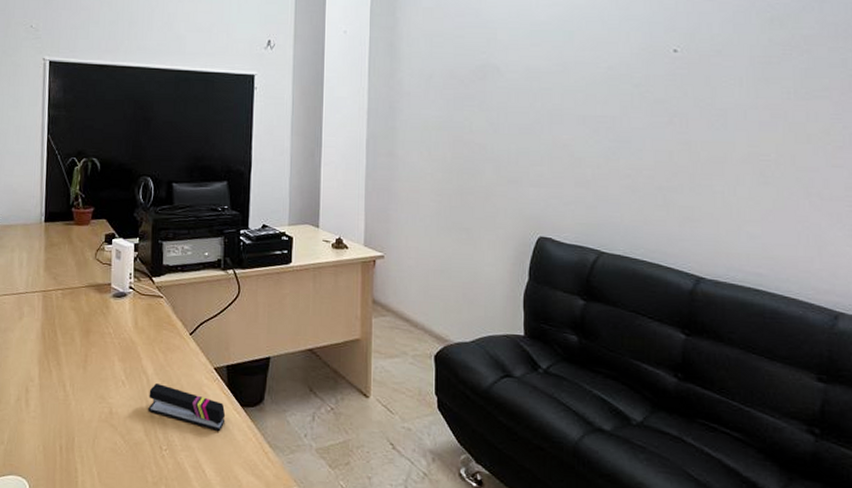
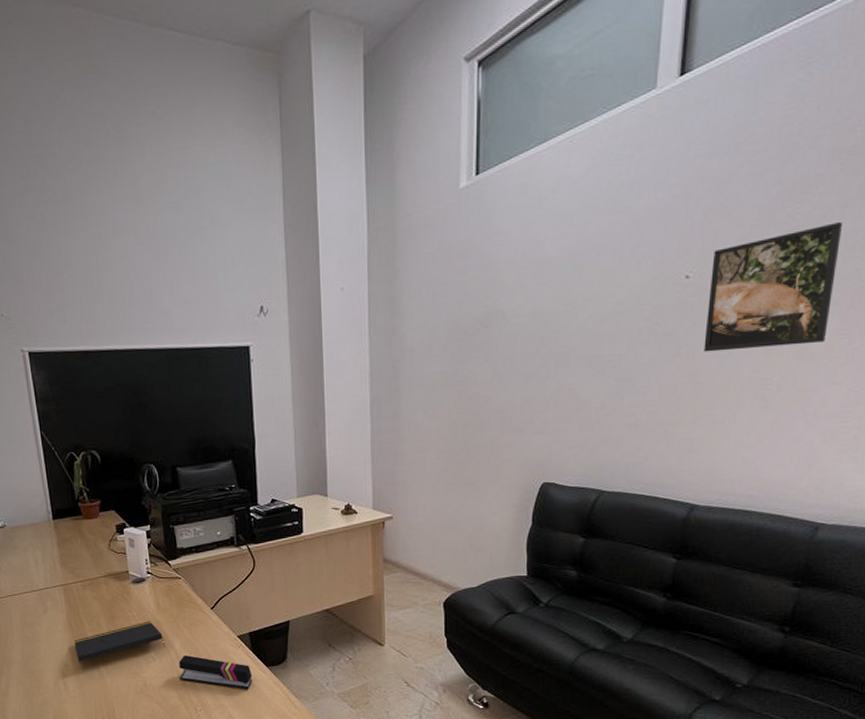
notepad: none [44,340,138,378] -> present [74,621,165,662]
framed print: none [697,15,823,125] -> present [703,222,842,352]

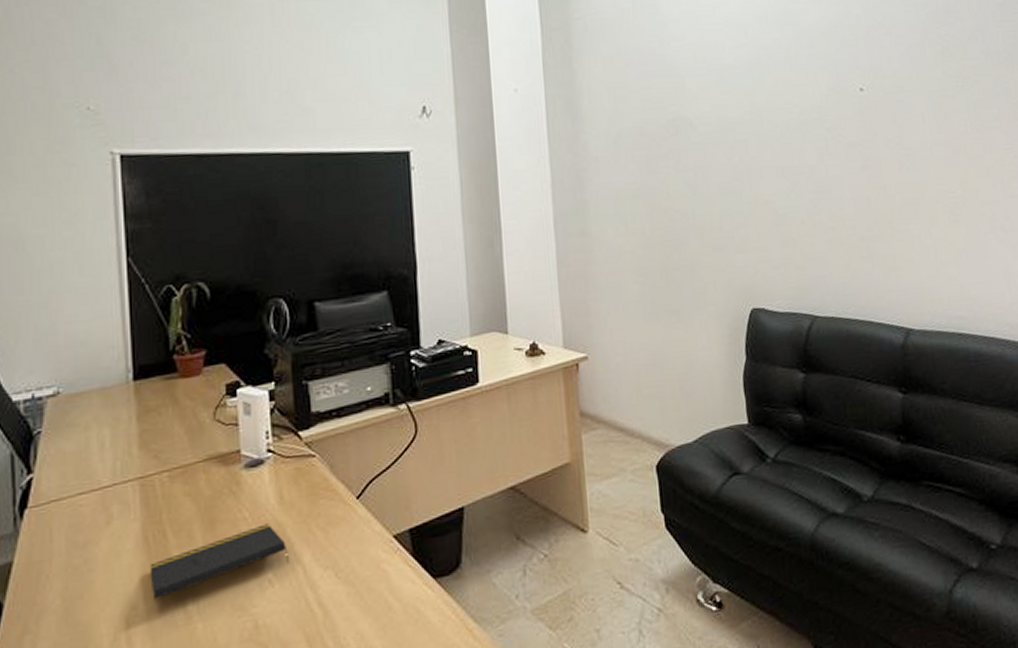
stapler: present [178,654,253,690] -> none [308,571,415,618]
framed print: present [703,222,842,352] -> none [881,45,995,165]

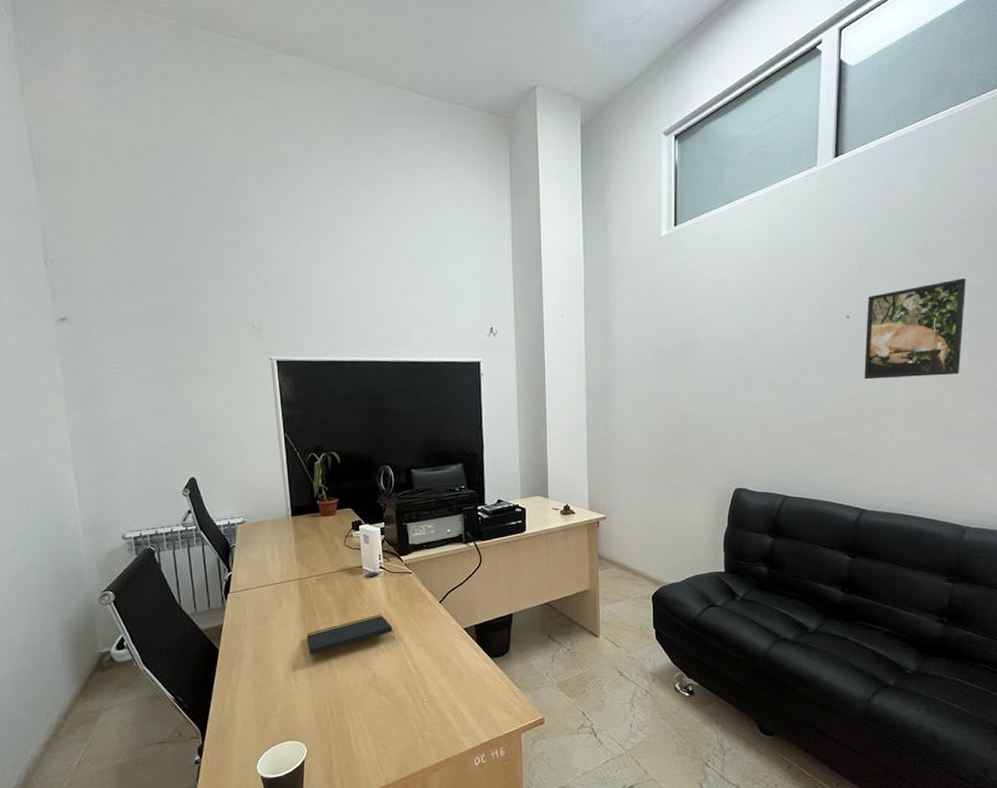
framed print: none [881,45,995,165] -> present [864,278,966,380]

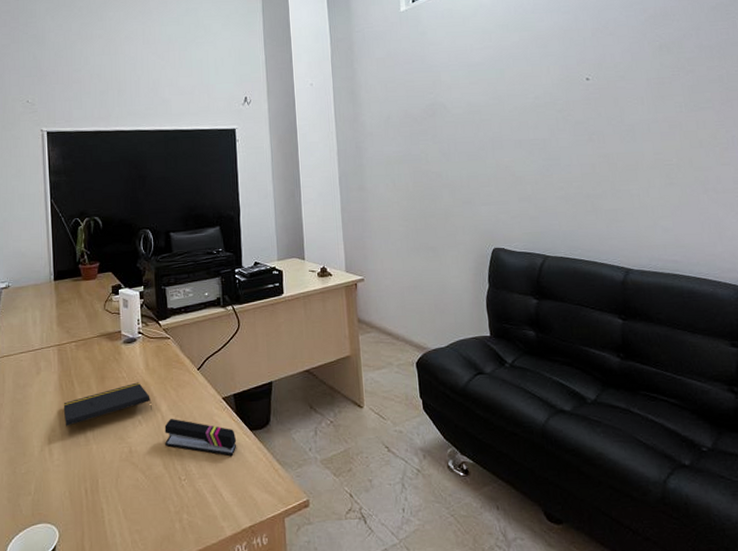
stapler: none [407,647,477,681] -> present [164,418,237,457]
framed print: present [864,278,966,380] -> none [605,41,708,138]

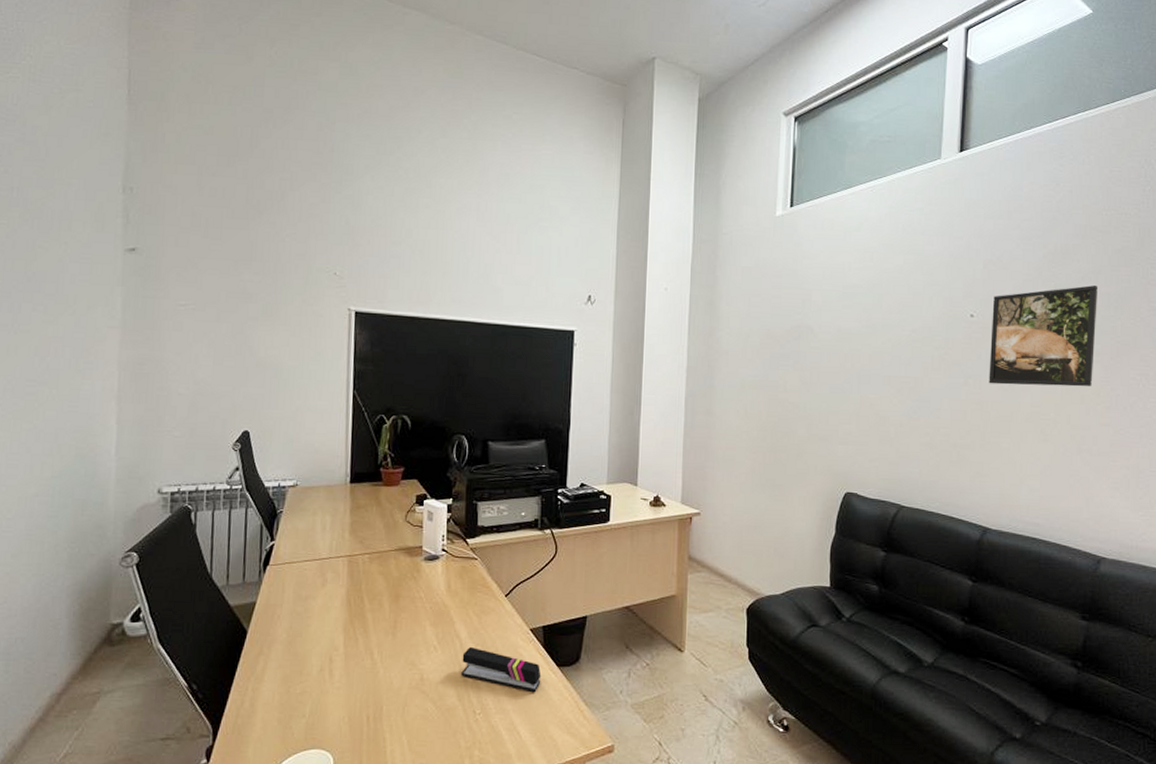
notepad: present [63,382,152,426] -> none [349,604,450,646]
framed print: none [605,41,708,138] -> present [989,285,1097,387]

